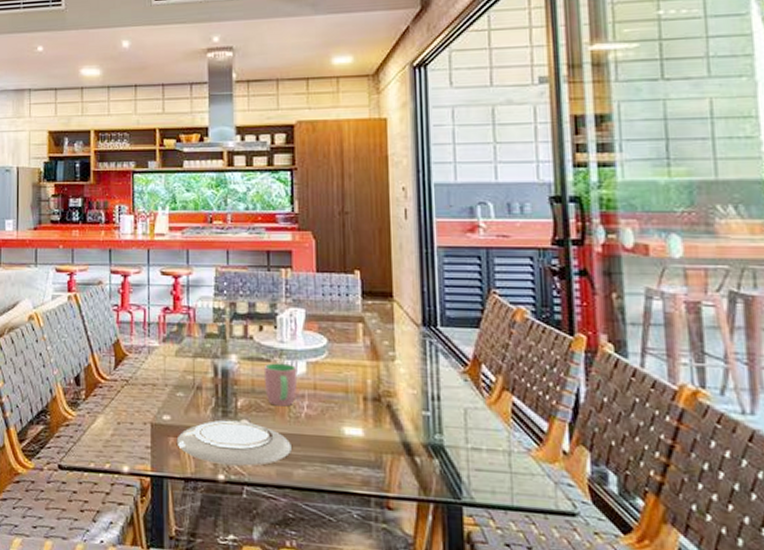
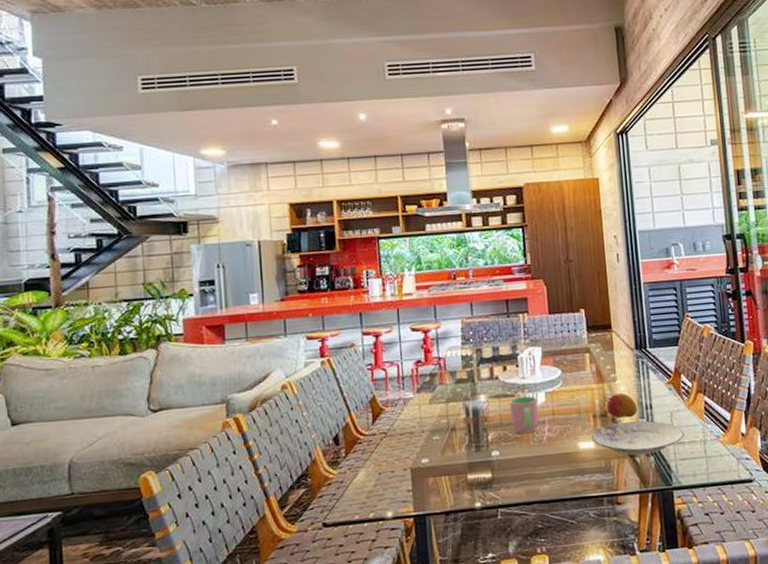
plate: present [176,420,291,466] -> none [435,452,537,494]
plate: none [359,411,482,456] -> present [591,420,685,455]
fruit: none [381,376,420,408] -> present [607,393,637,418]

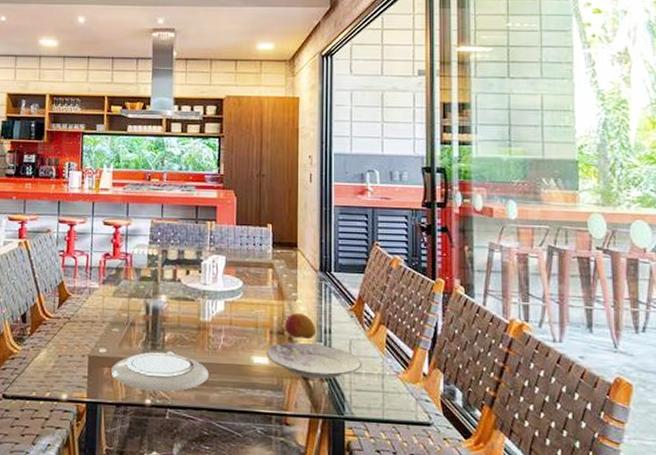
plate: none [435,452,537,494] -> present [110,352,209,392]
cup: present [509,396,539,434] -> none [188,302,217,340]

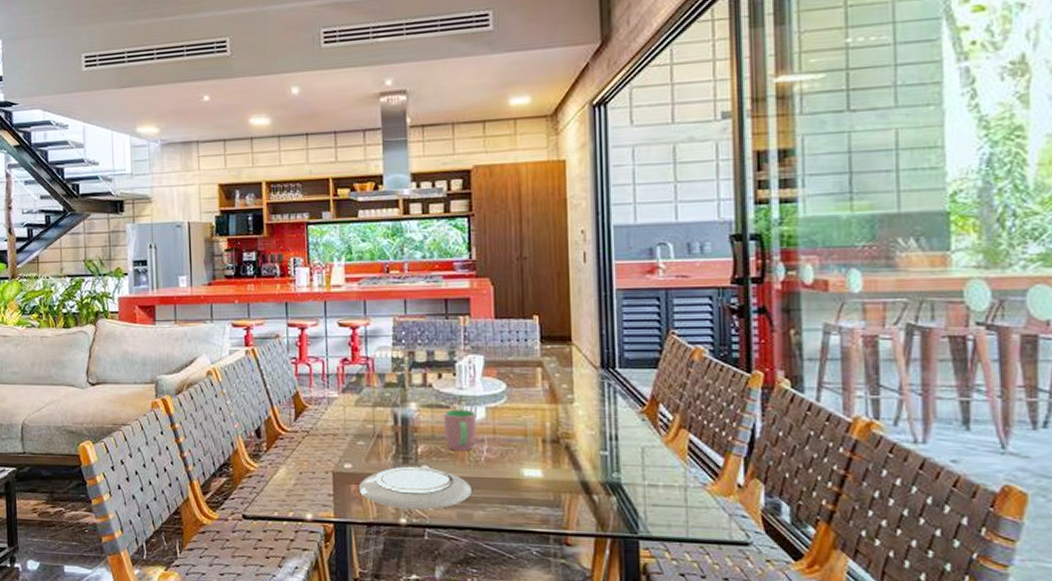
cup: none [188,302,217,340] -> present [443,409,477,451]
plate: present [266,342,362,379] -> none [538,452,659,493]
fruit: present [285,313,315,340] -> none [560,418,598,448]

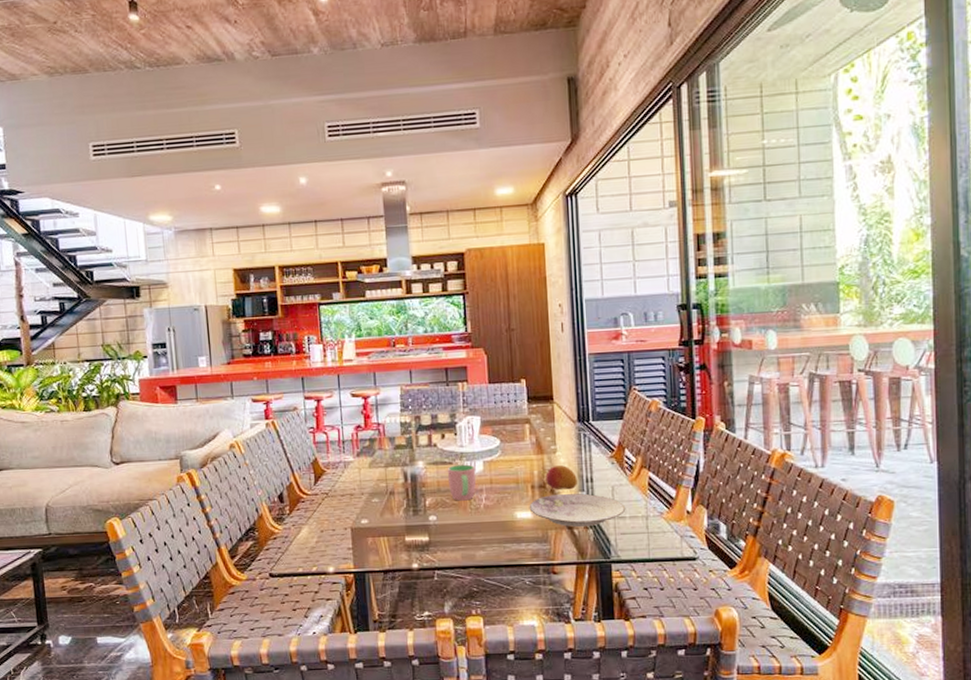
plate: present [358,466,472,510] -> none [374,517,474,555]
plate: none [538,452,659,493] -> present [529,493,626,527]
fruit: none [560,418,598,448] -> present [546,465,577,490]

